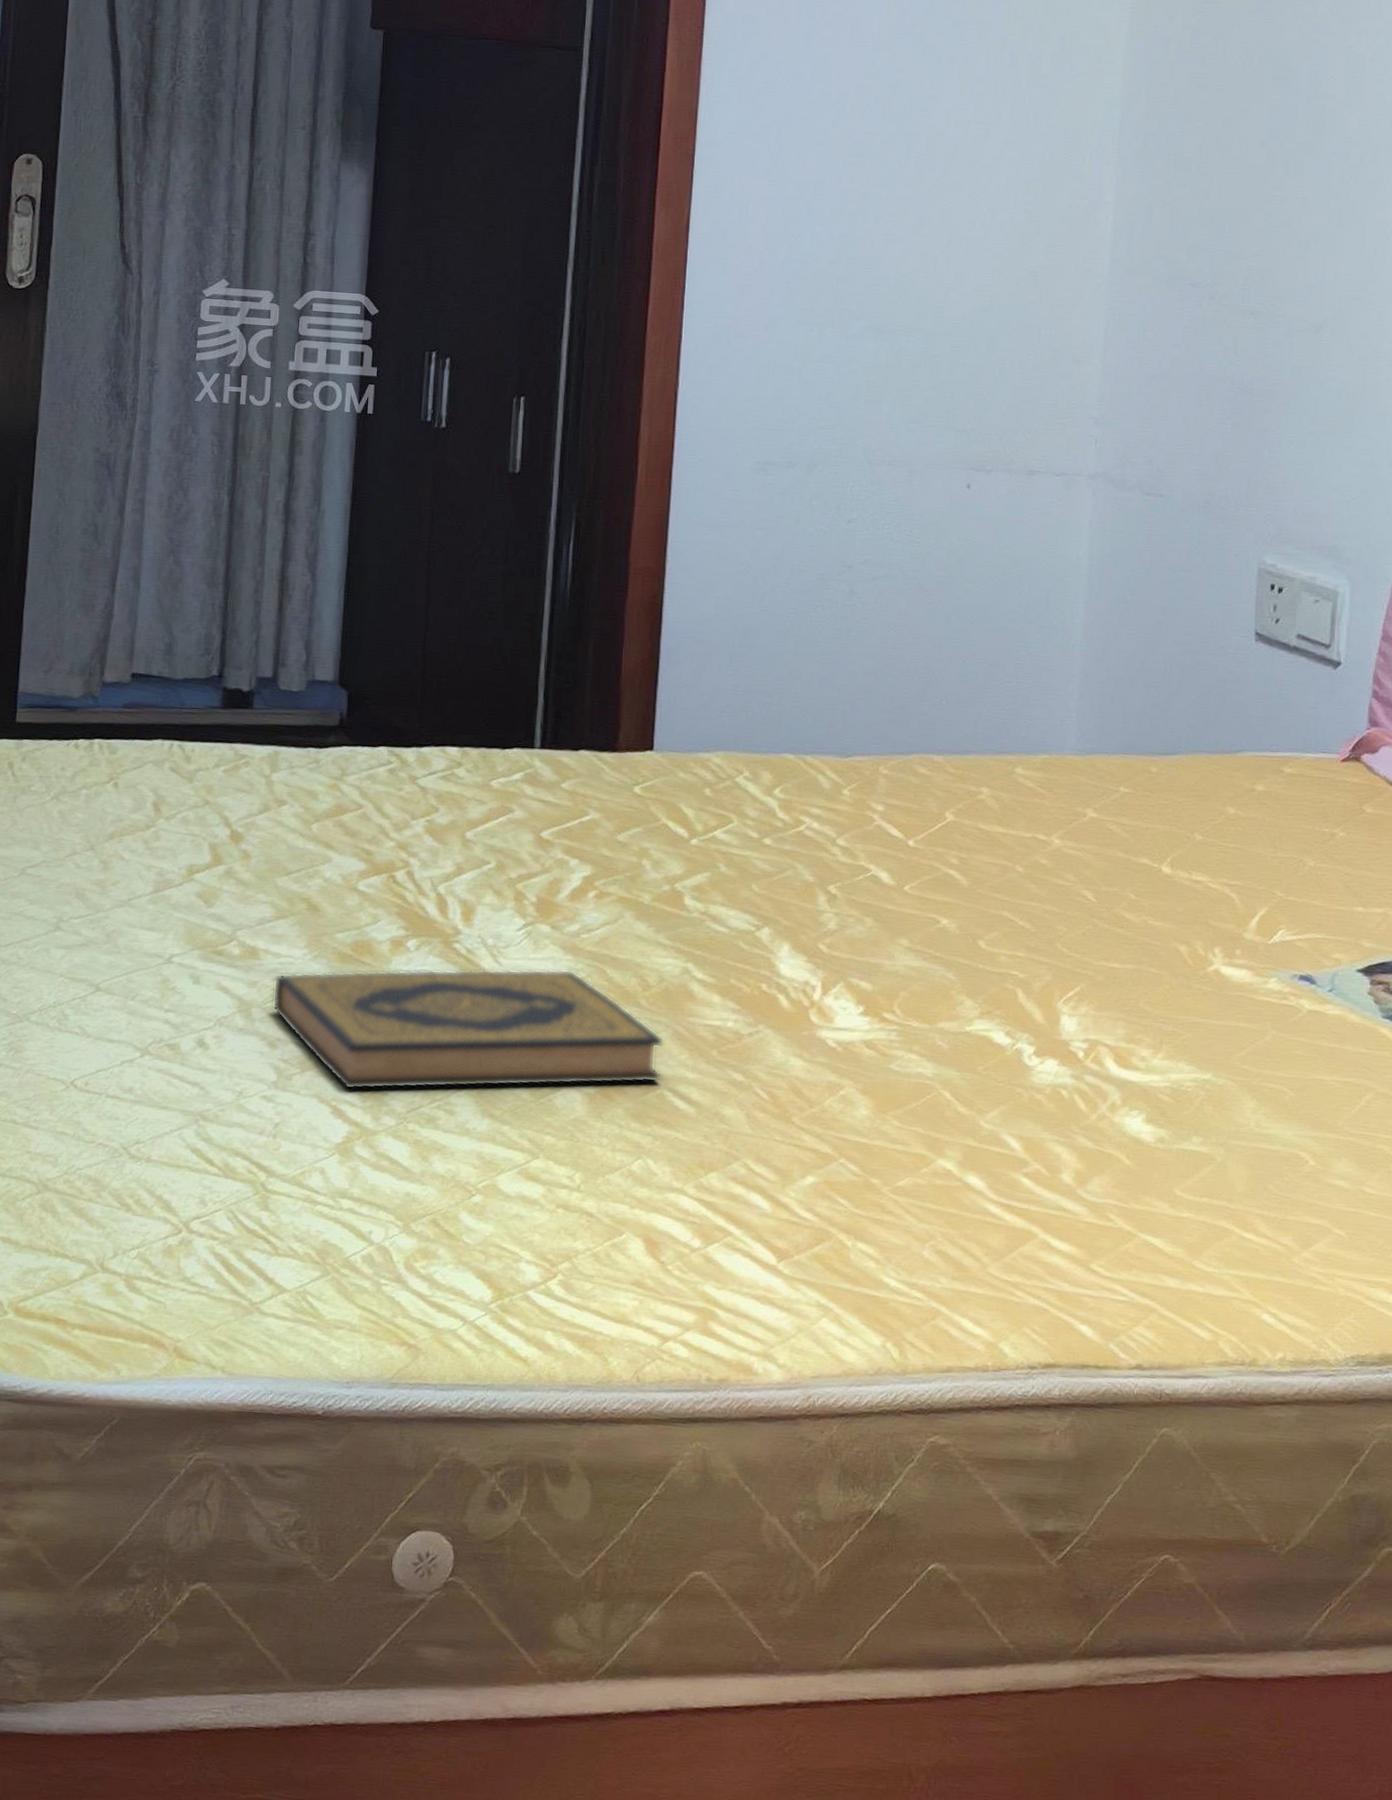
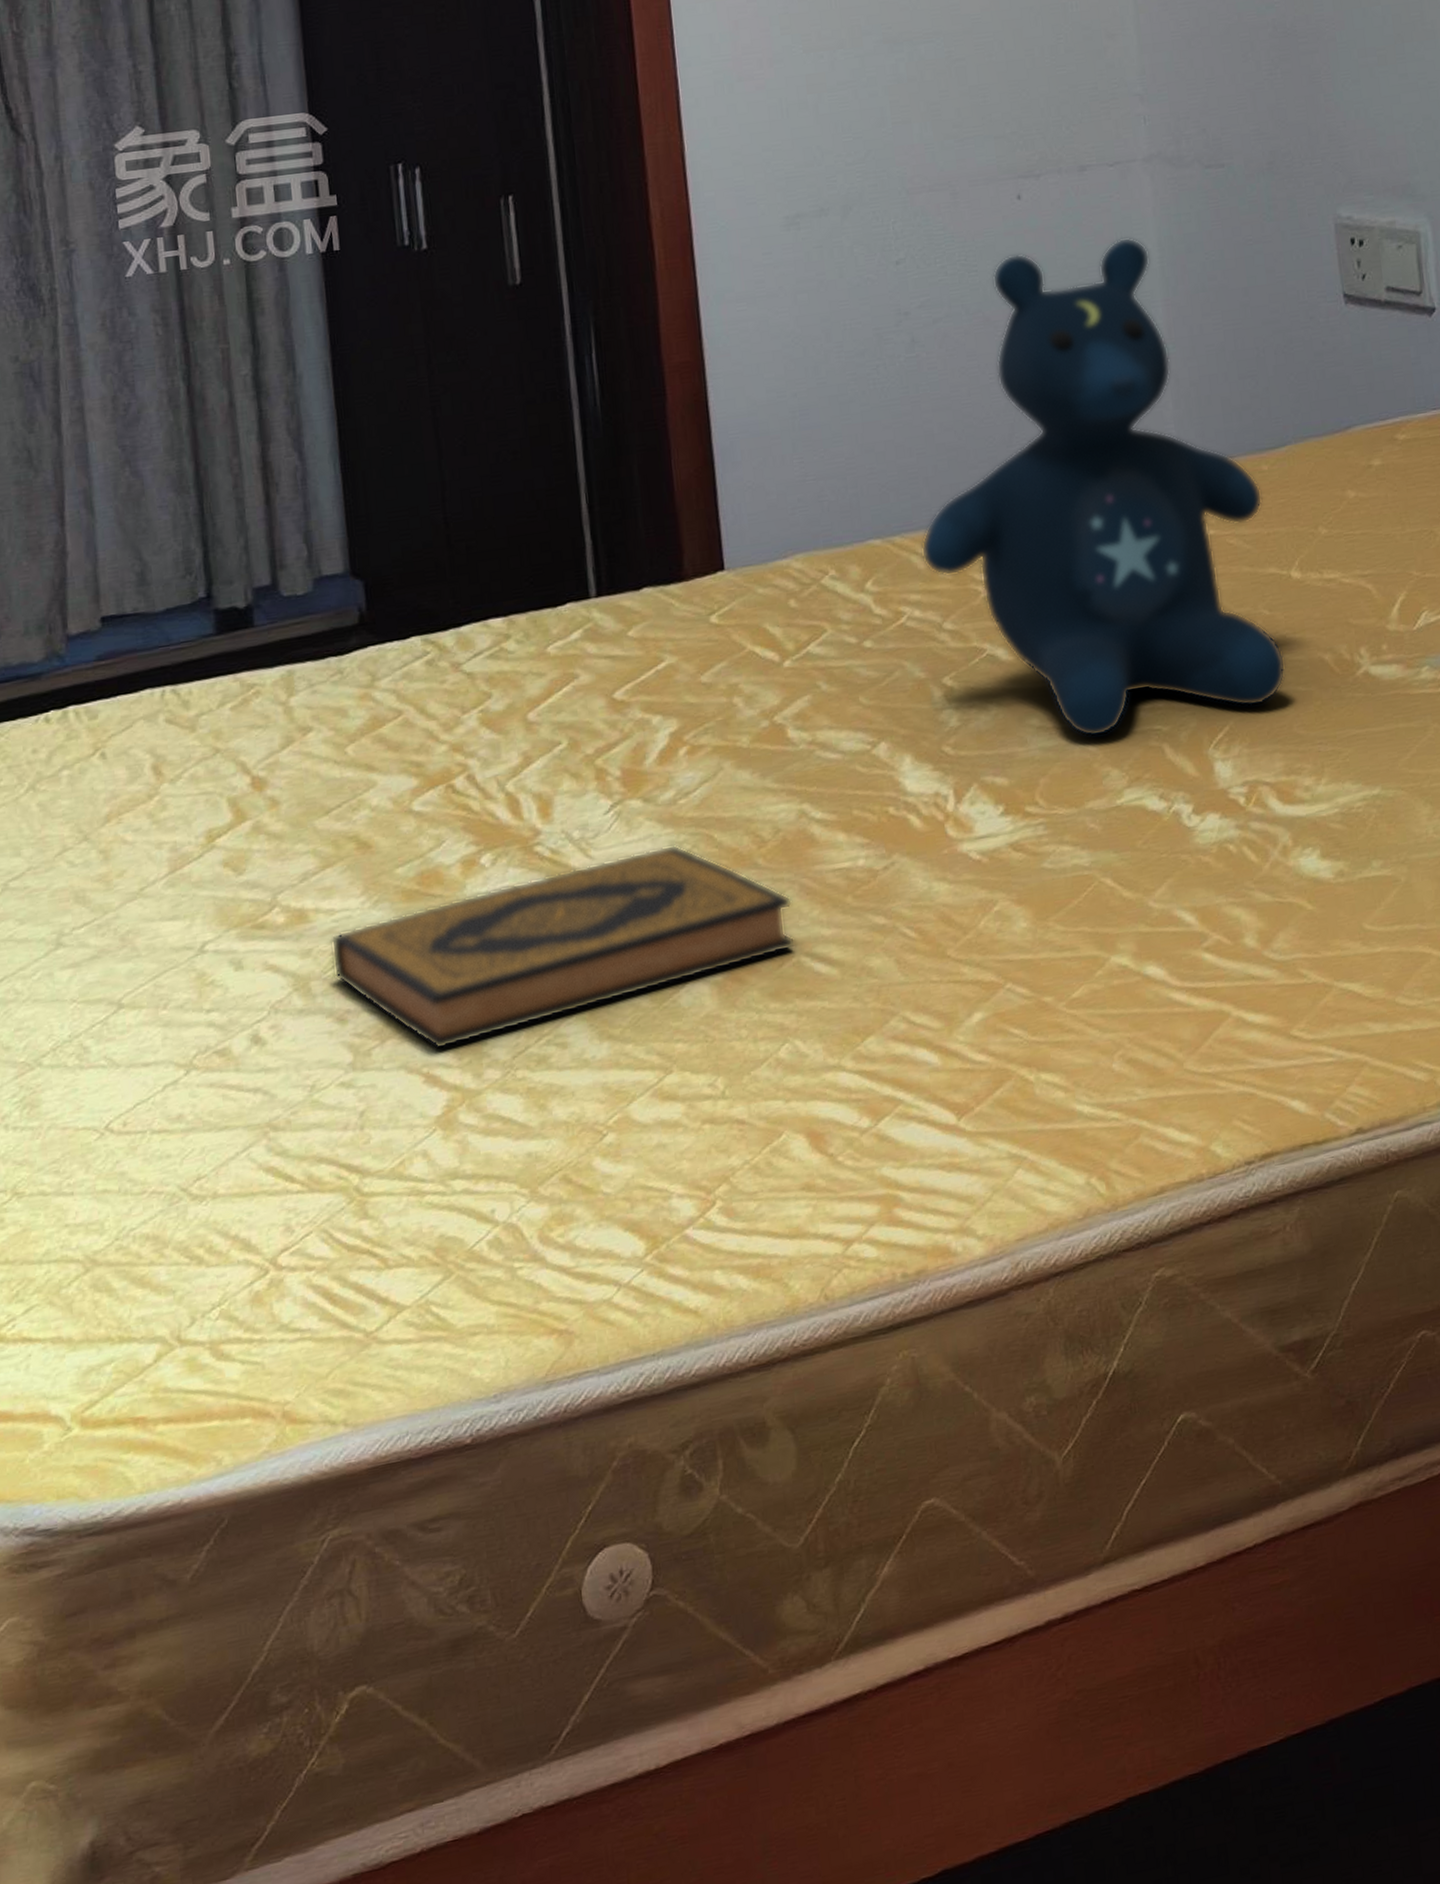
stuffed bear: none [828,535,1147,976] -> present [921,237,1286,738]

